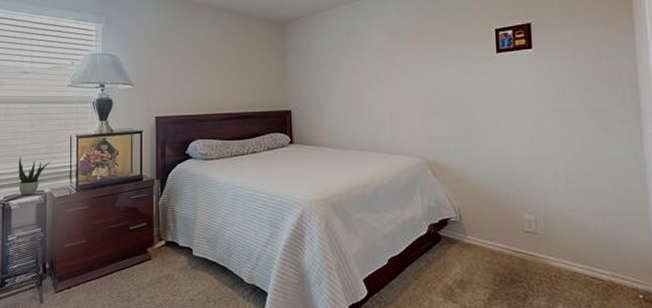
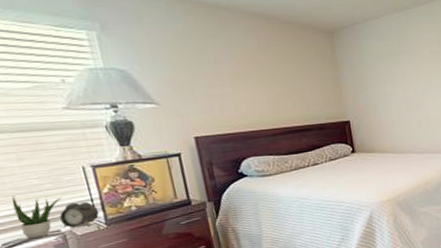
alarm clock: none [45,167,74,190] -> present [59,202,100,229]

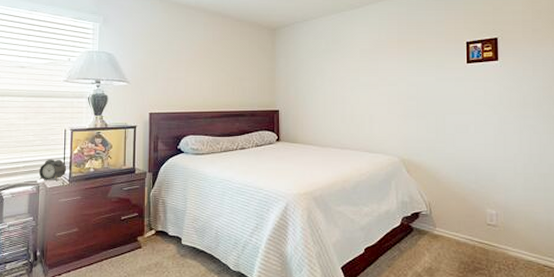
potted plant: present [11,195,62,239] -> none [11,147,44,186]

